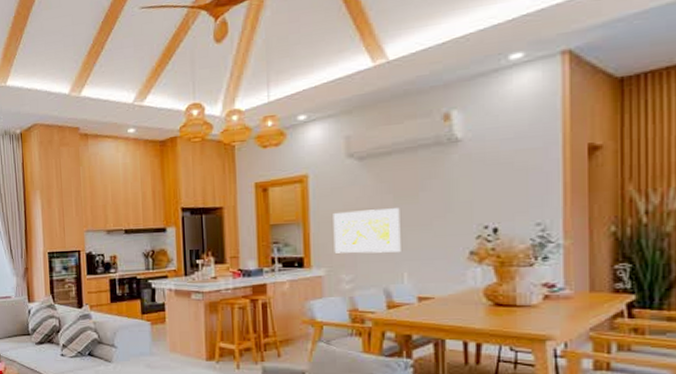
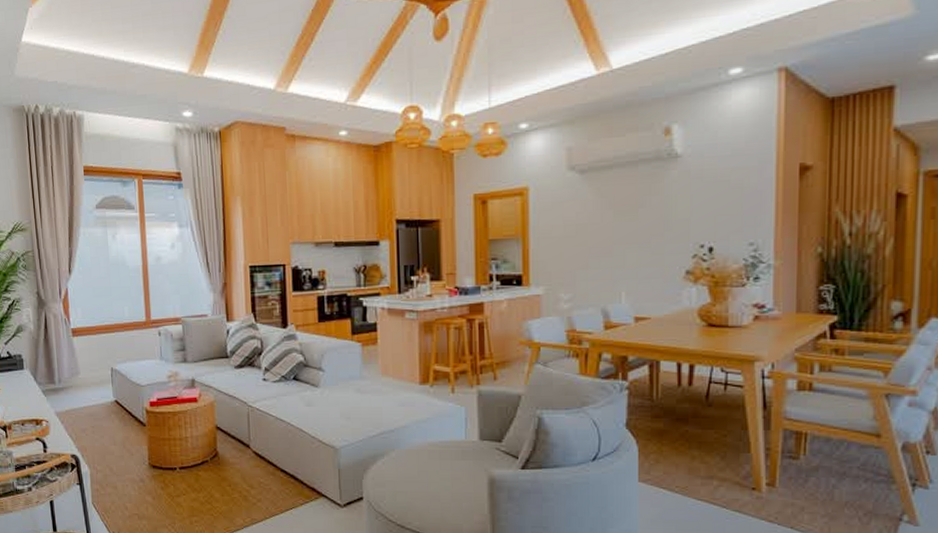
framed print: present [333,208,401,254] -> none [553,224,619,272]

